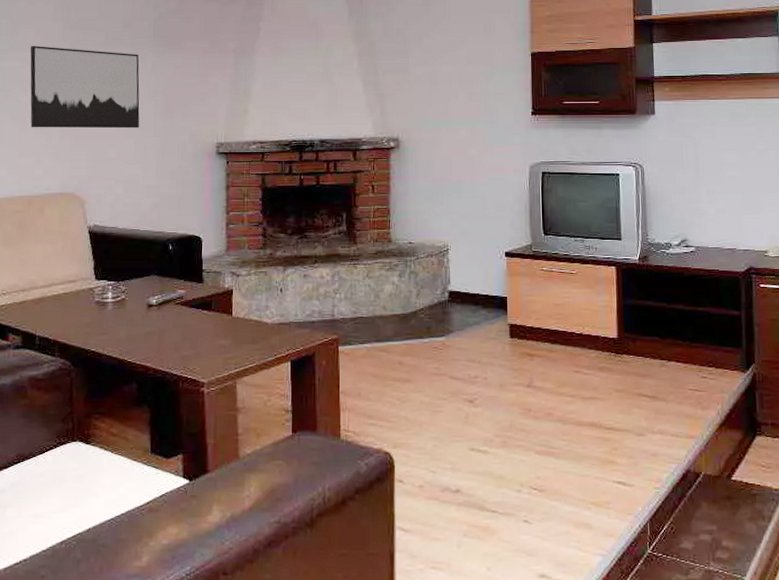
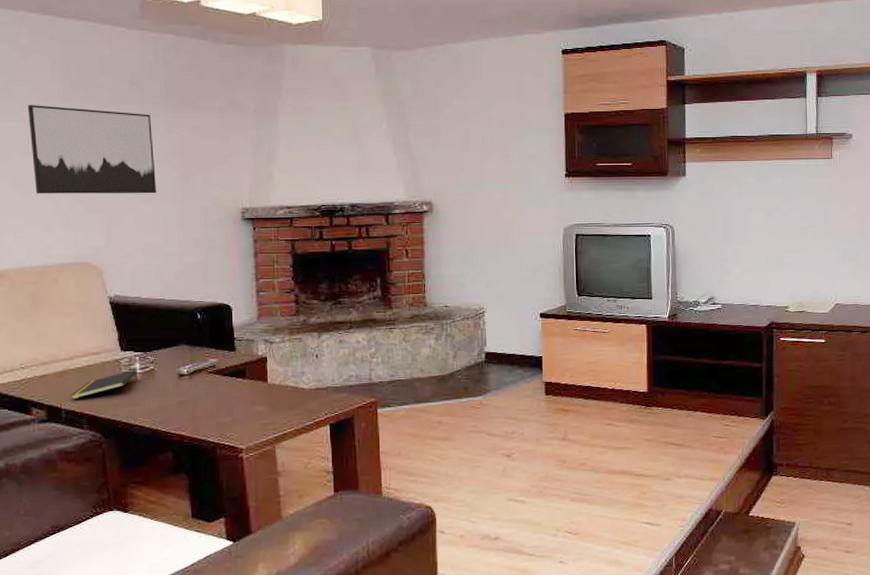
notepad: none [46,298,109,327] -> present [71,369,138,400]

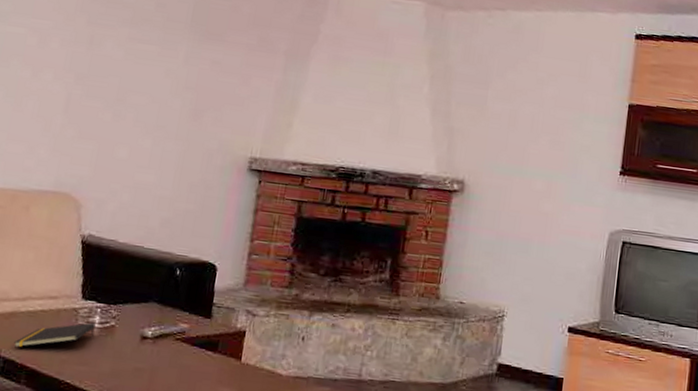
wall art: present [27,105,156,194] -> none [27,12,171,128]

